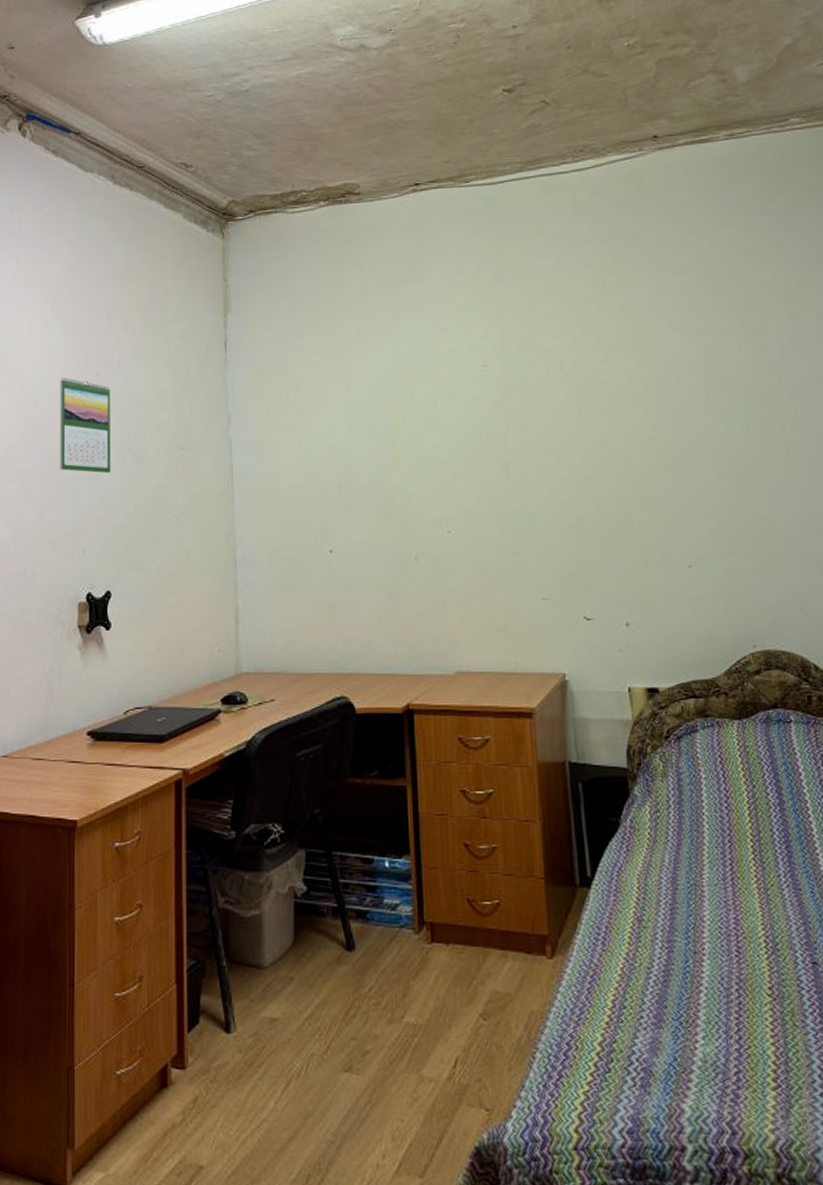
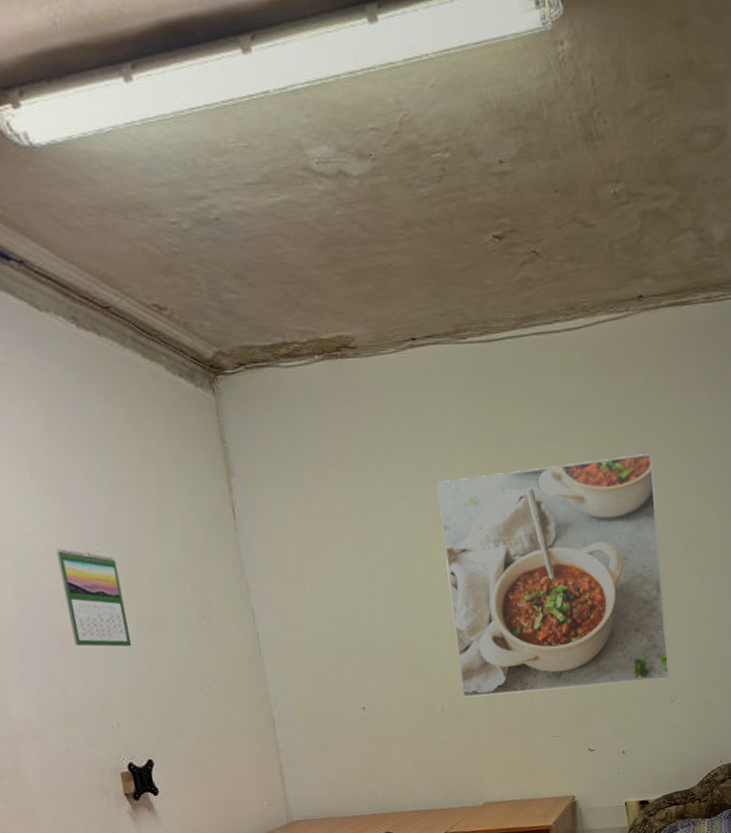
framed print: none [428,290,688,547] -> present [436,454,670,698]

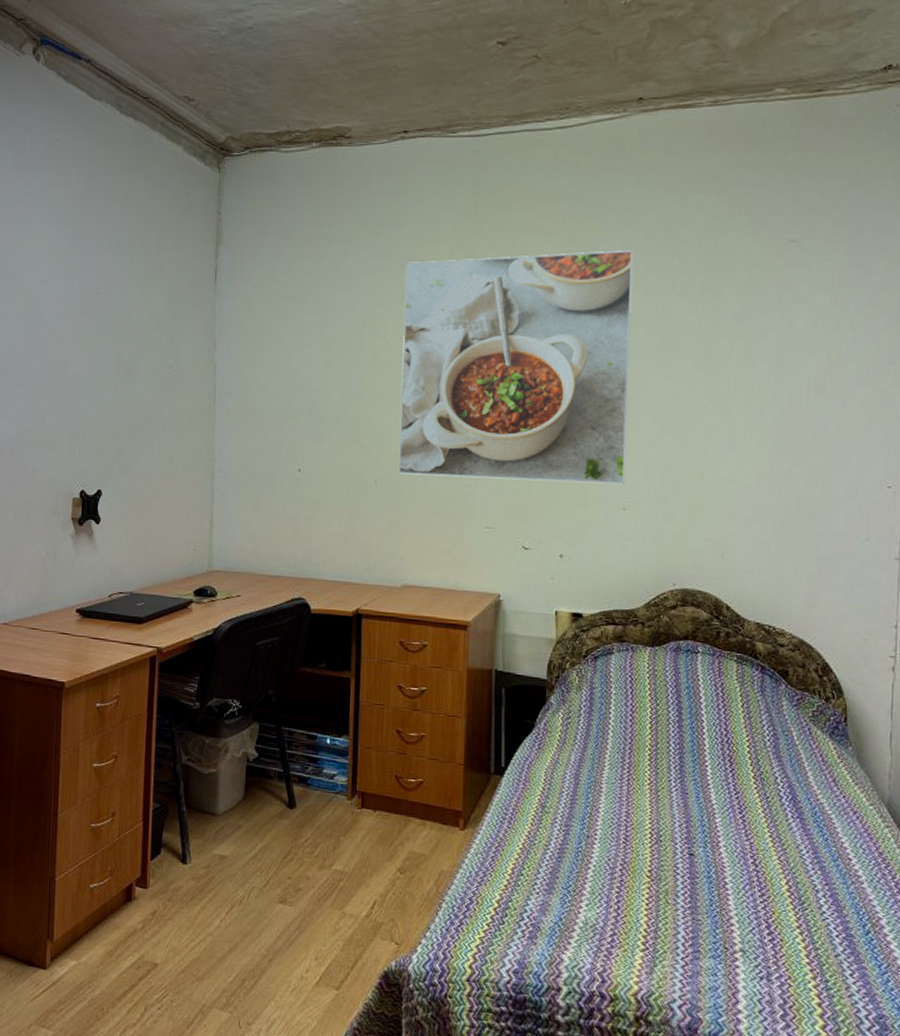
calendar: present [56,549,132,647] -> none [60,295,109,386]

